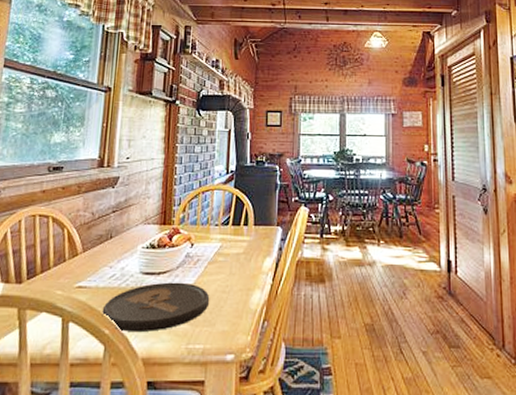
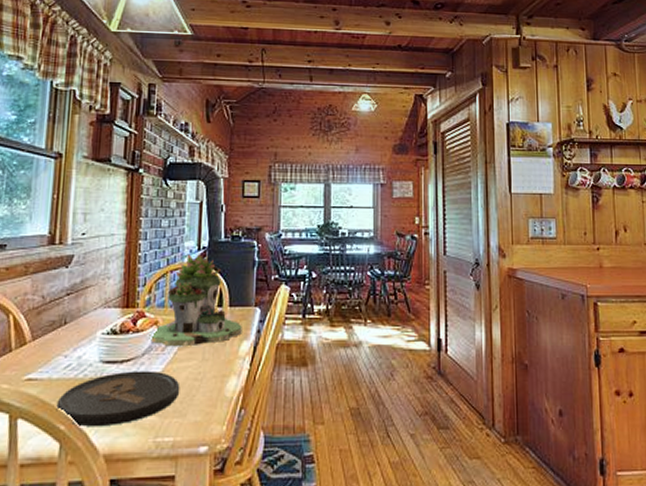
succulent planter: none [183,177,266,262] -> present [149,254,242,347]

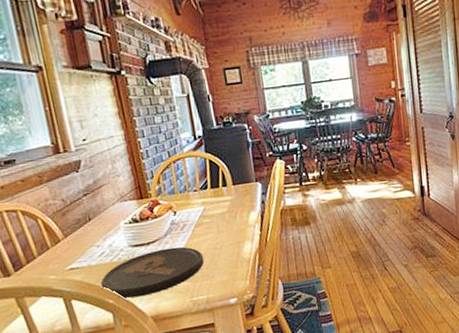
succulent planter: present [149,254,242,347] -> none [167,144,249,226]

